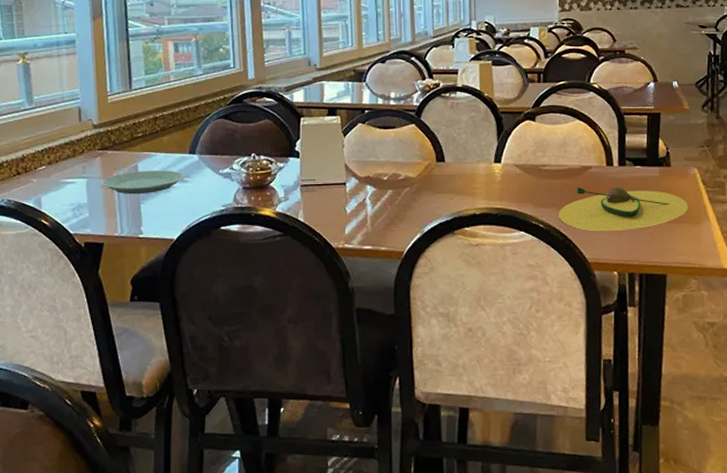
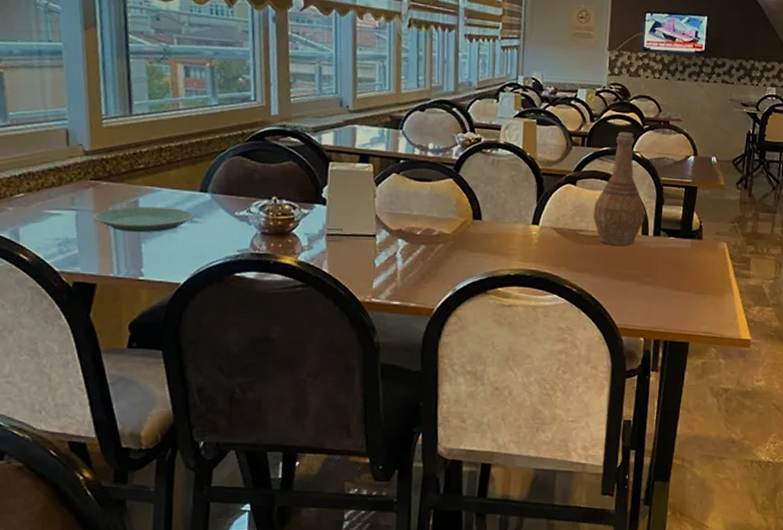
vase: none [554,65,608,178] -> present [593,132,645,246]
avocado: present [559,187,689,231] -> none [592,254,715,299]

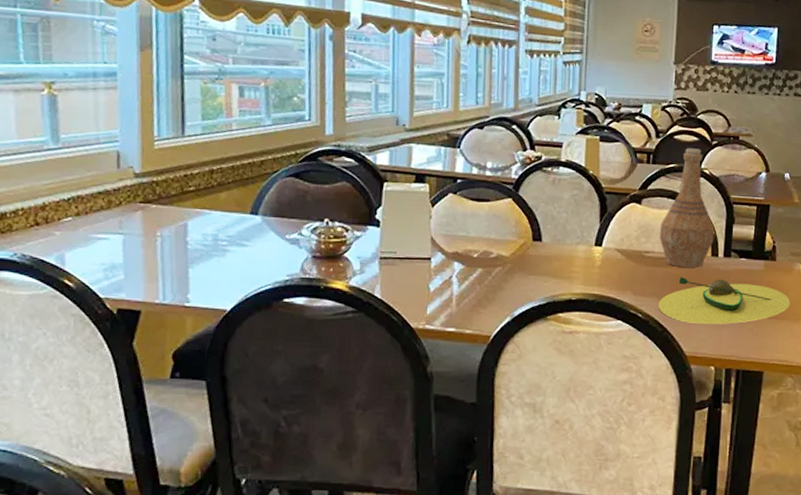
plate: present [93,206,194,233] -> none [141,230,244,257]
avocado: none [592,254,715,299] -> present [658,277,791,324]

